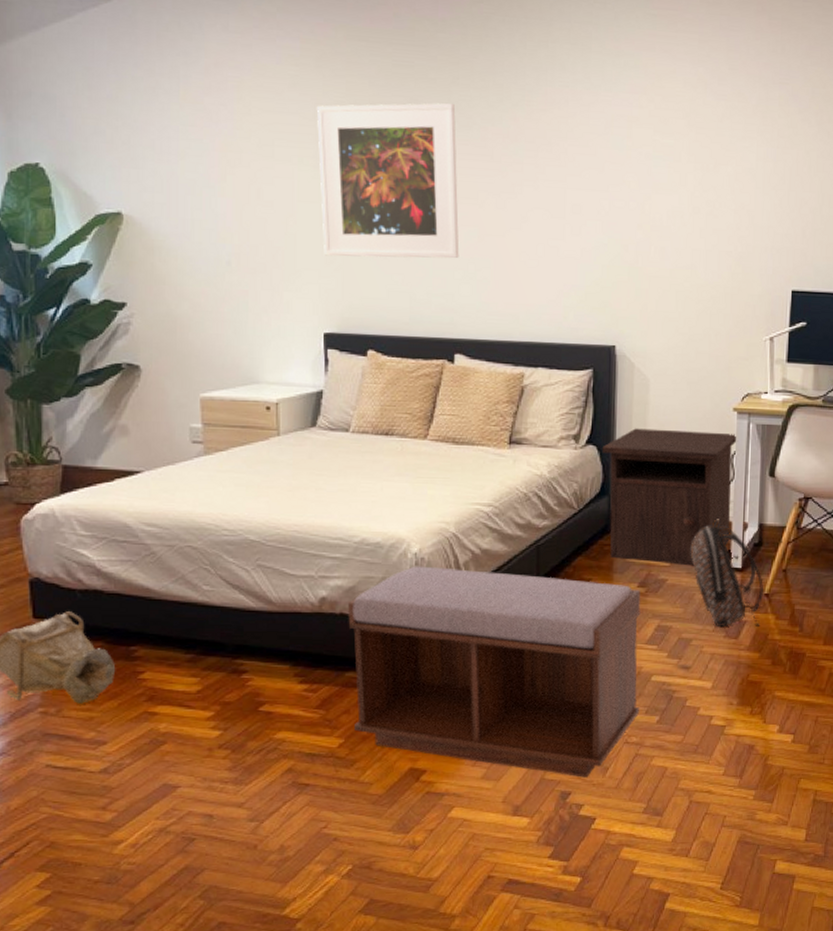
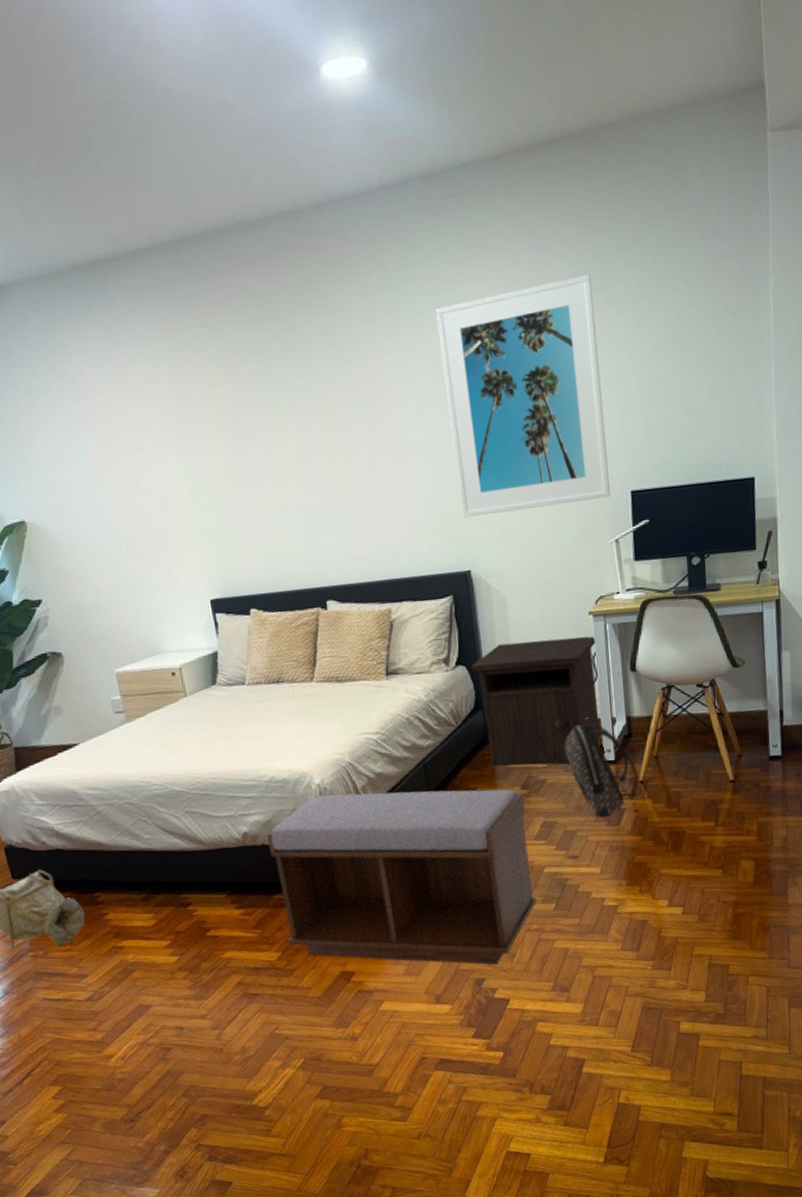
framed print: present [316,102,459,259] -> none [172,369,318,530]
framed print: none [614,66,778,294] -> present [436,274,610,518]

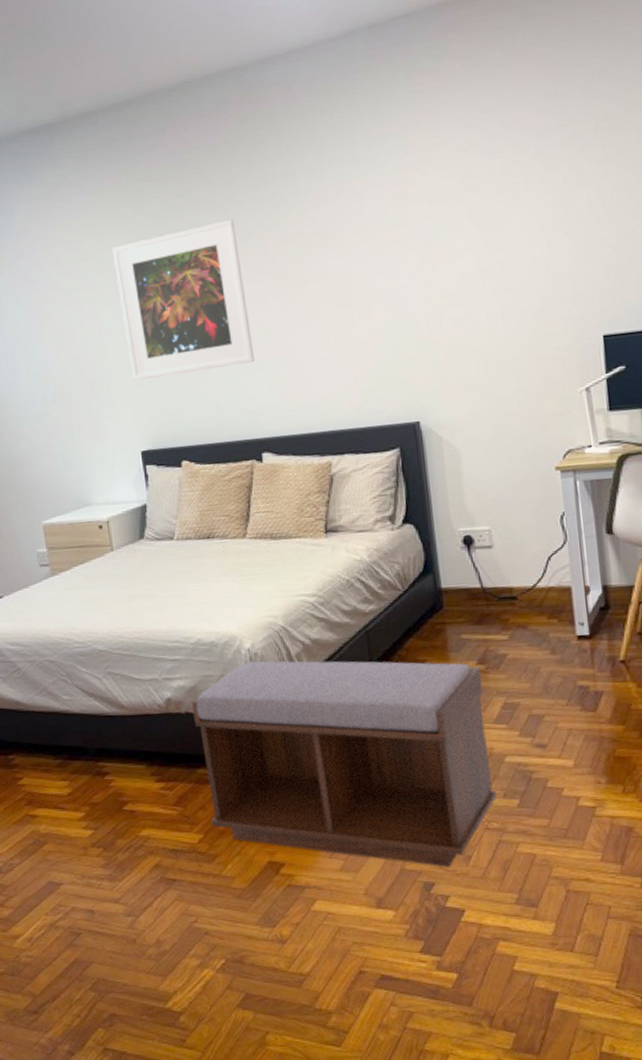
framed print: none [172,369,318,530] -> present [111,219,255,381]
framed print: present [436,274,610,518] -> none [383,111,579,366]
nightstand: present [470,636,601,766] -> none [419,494,572,638]
backpack: present [565,717,638,817] -> none [529,585,619,701]

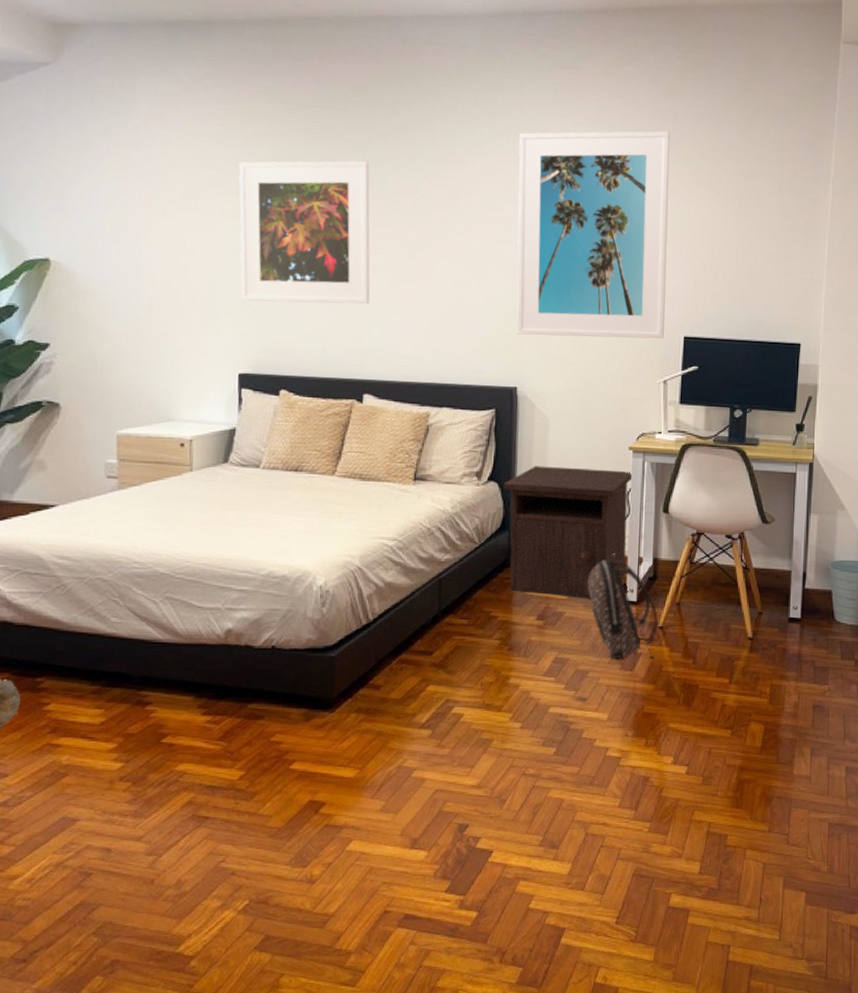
bench: present [192,660,498,867] -> none [253,598,539,810]
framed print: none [383,111,579,366] -> present [516,130,670,339]
nightstand: none [419,494,572,638] -> present [503,466,631,599]
backpack: none [529,585,619,701] -> present [587,553,658,660]

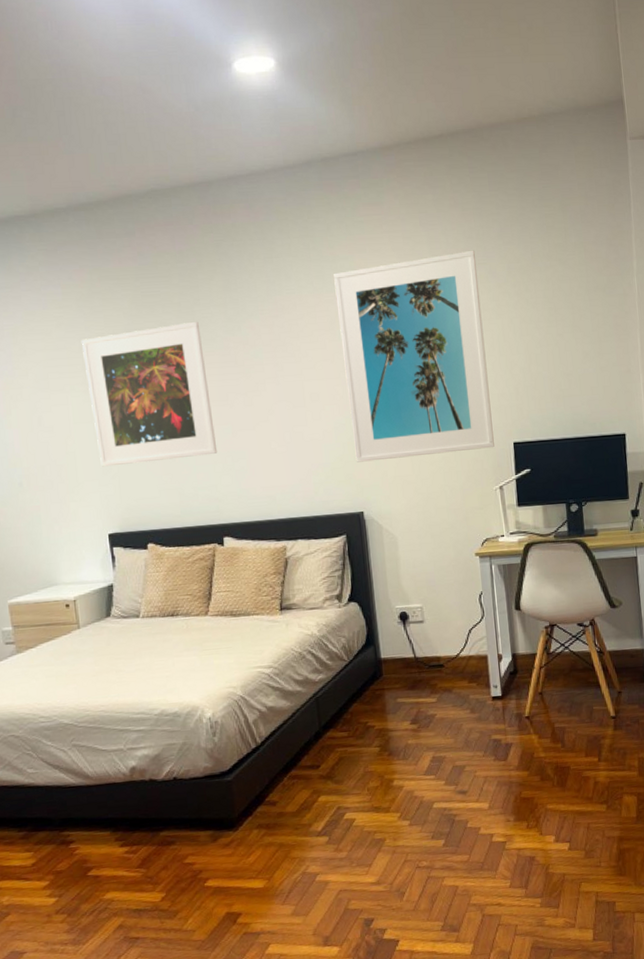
nightstand: present [503,466,631,599] -> none [362,576,488,701]
backpack: present [587,553,658,660] -> none [453,654,525,752]

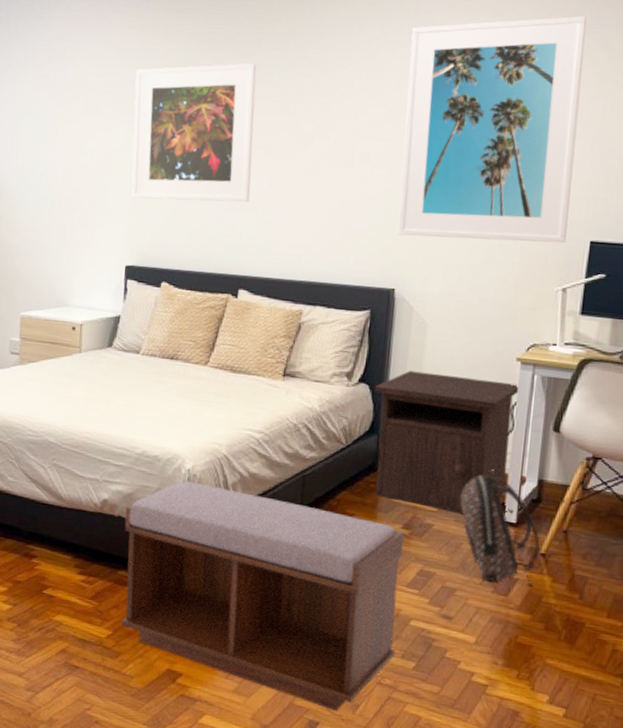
bench: none [156,724,427,904] -> present [122,481,404,711]
nightstand: none [362,576,488,701] -> present [374,370,518,515]
backpack: none [453,654,525,752] -> present [460,469,540,587]

